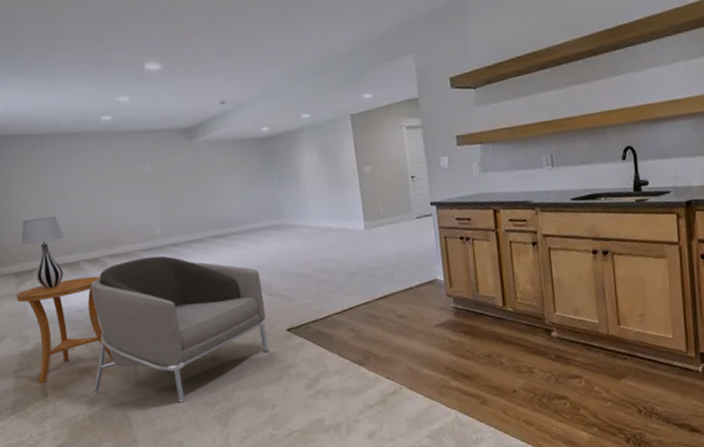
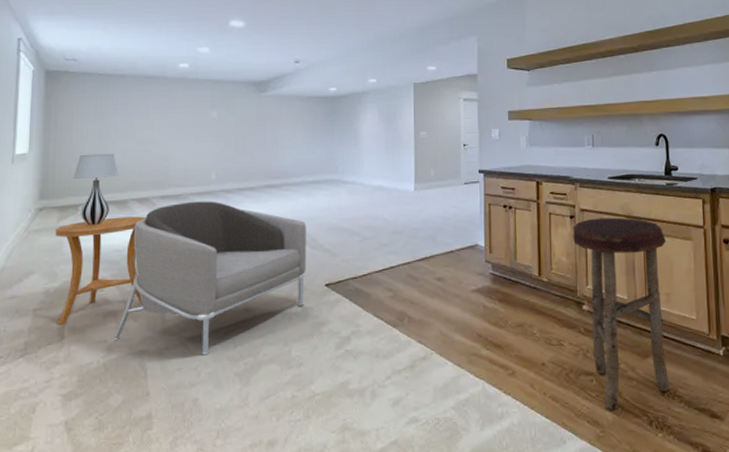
stool: none [536,240,647,430] -> present [573,217,670,410]

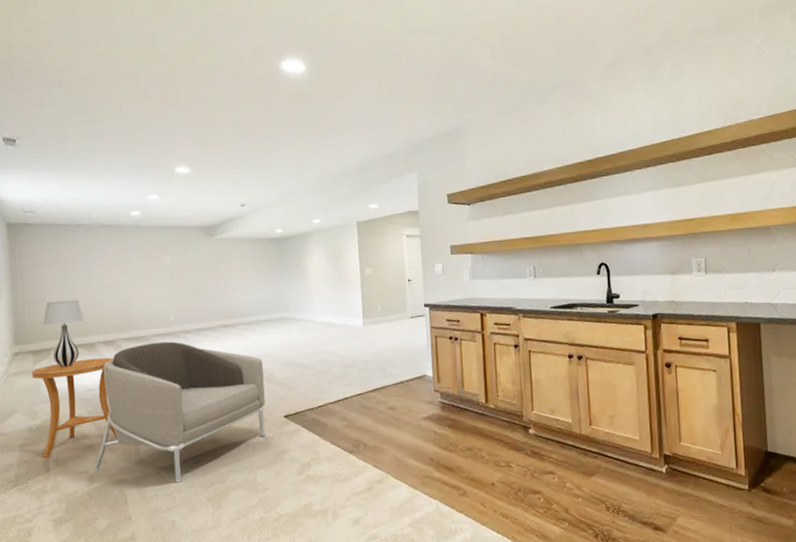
stool: present [573,217,670,410] -> none [517,345,614,525]

